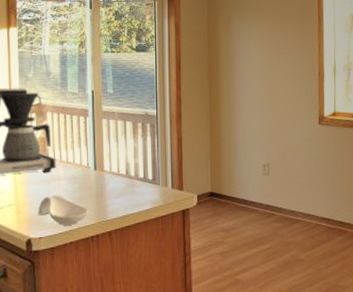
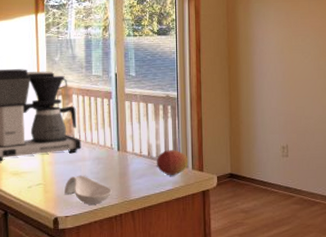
fruit: none [134,168,168,195] -> present [156,150,188,176]

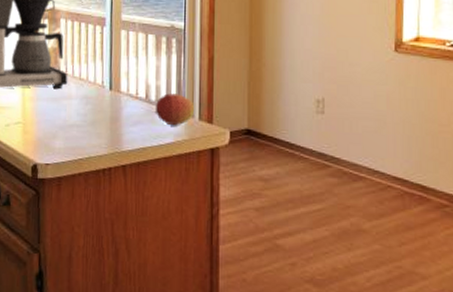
spoon rest: present [65,175,112,205] -> none [46,116,101,153]

